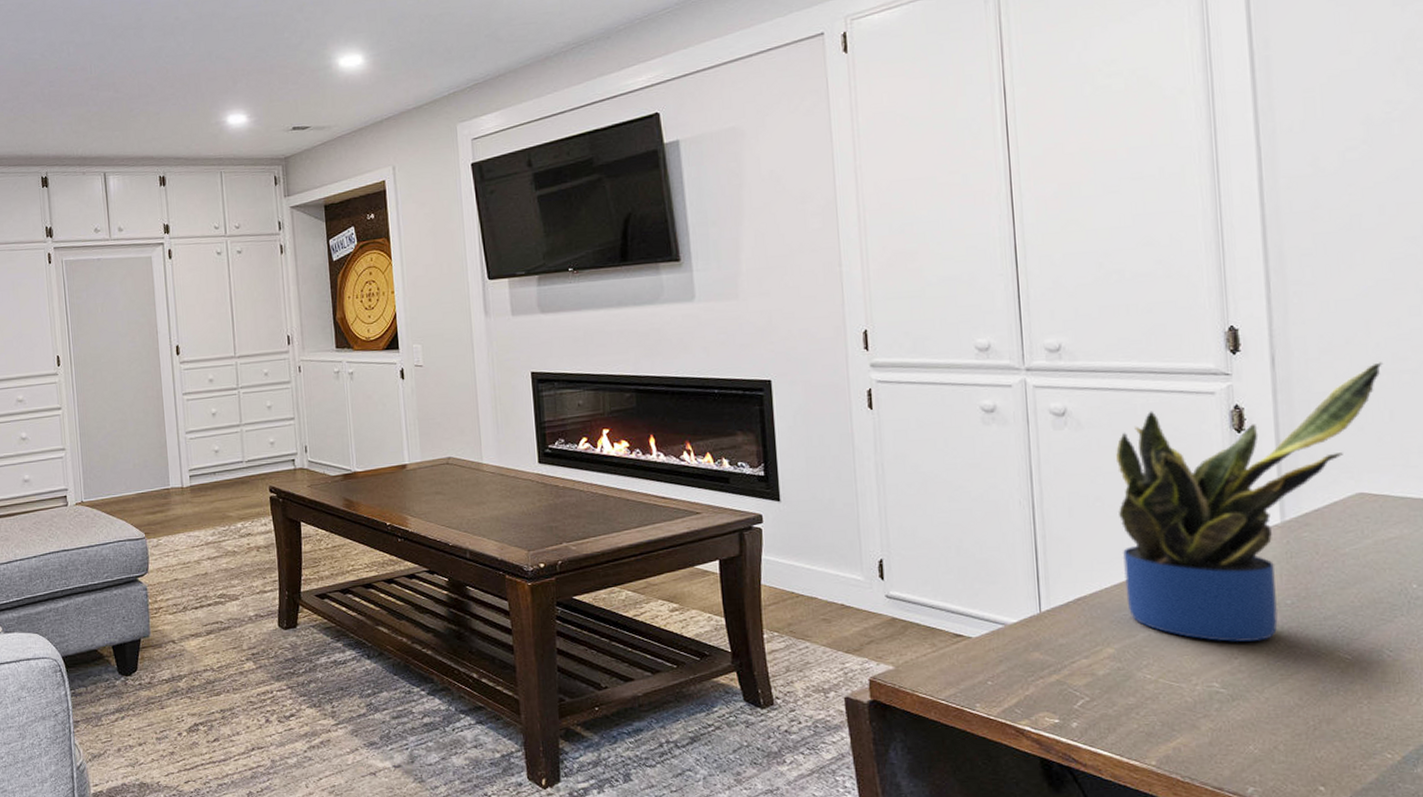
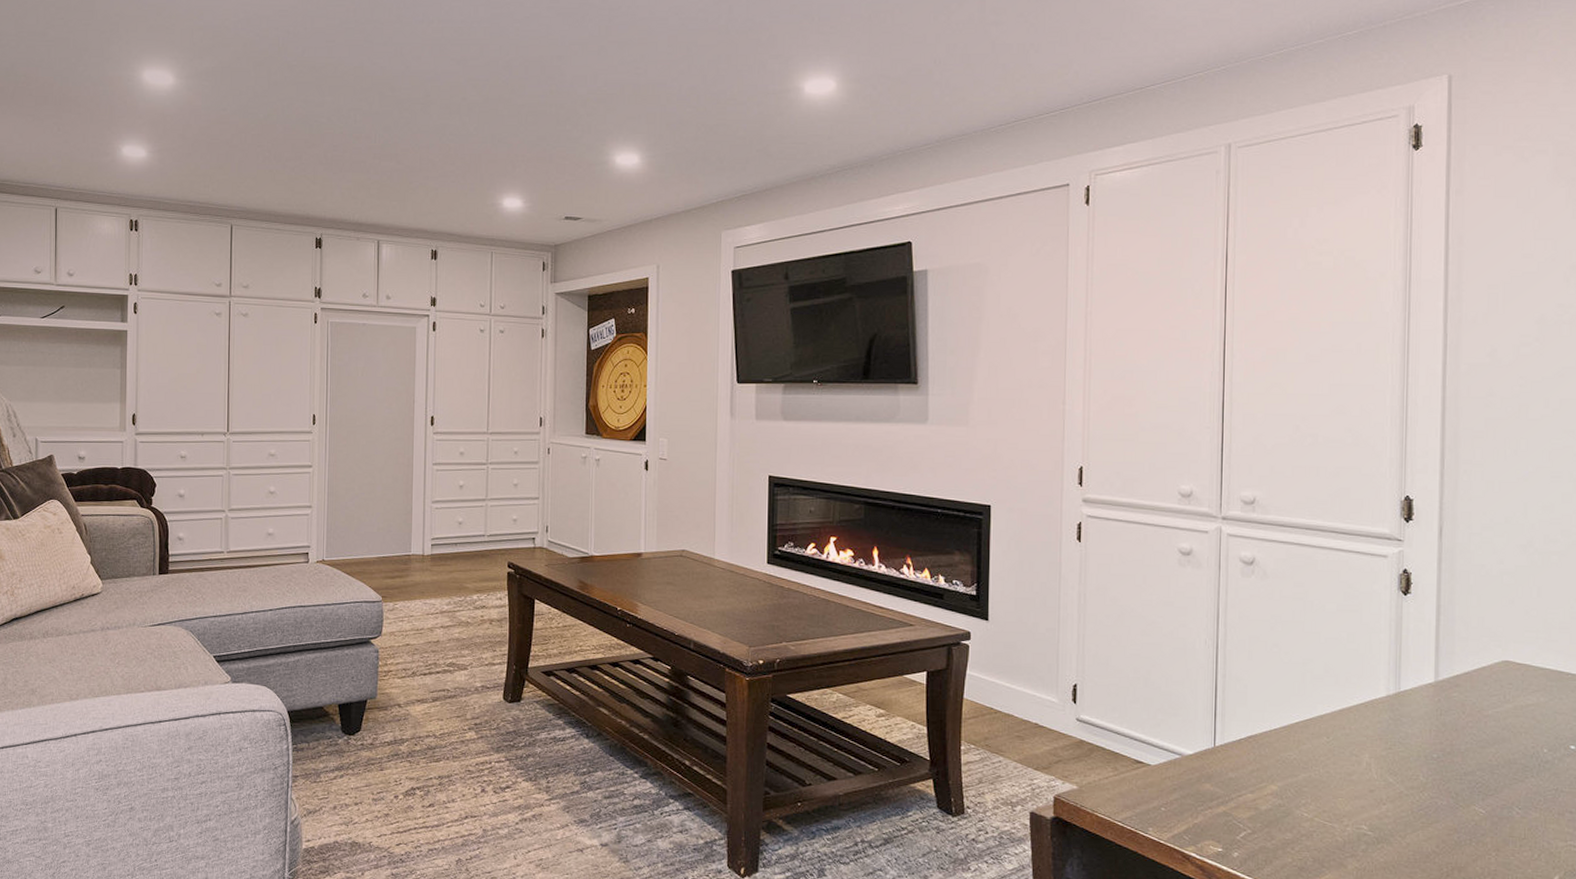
potted plant: present [1115,362,1384,642] -> none [1292,542,1536,790]

